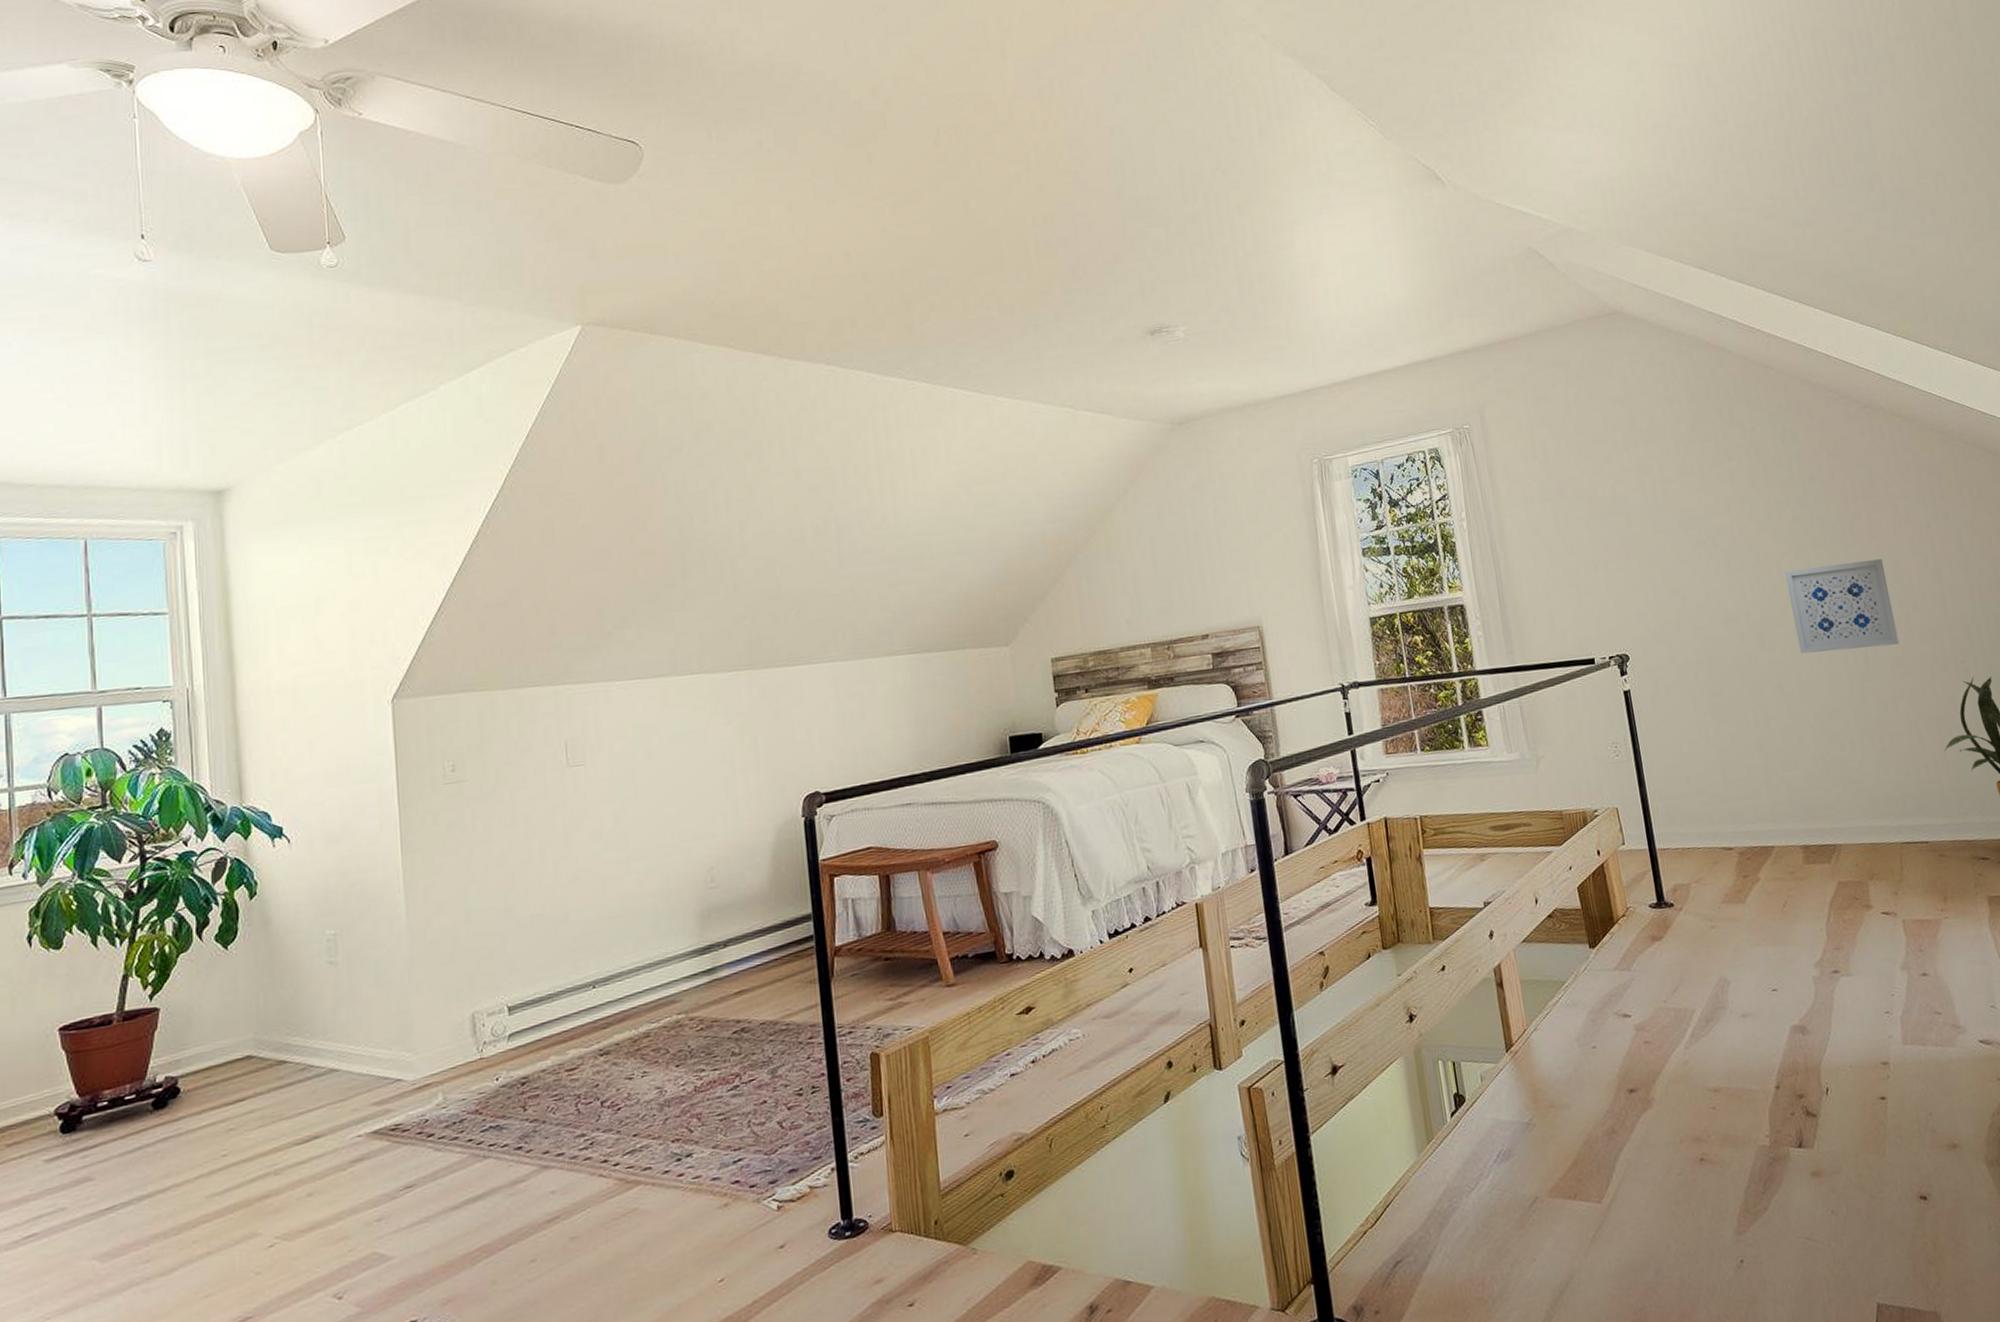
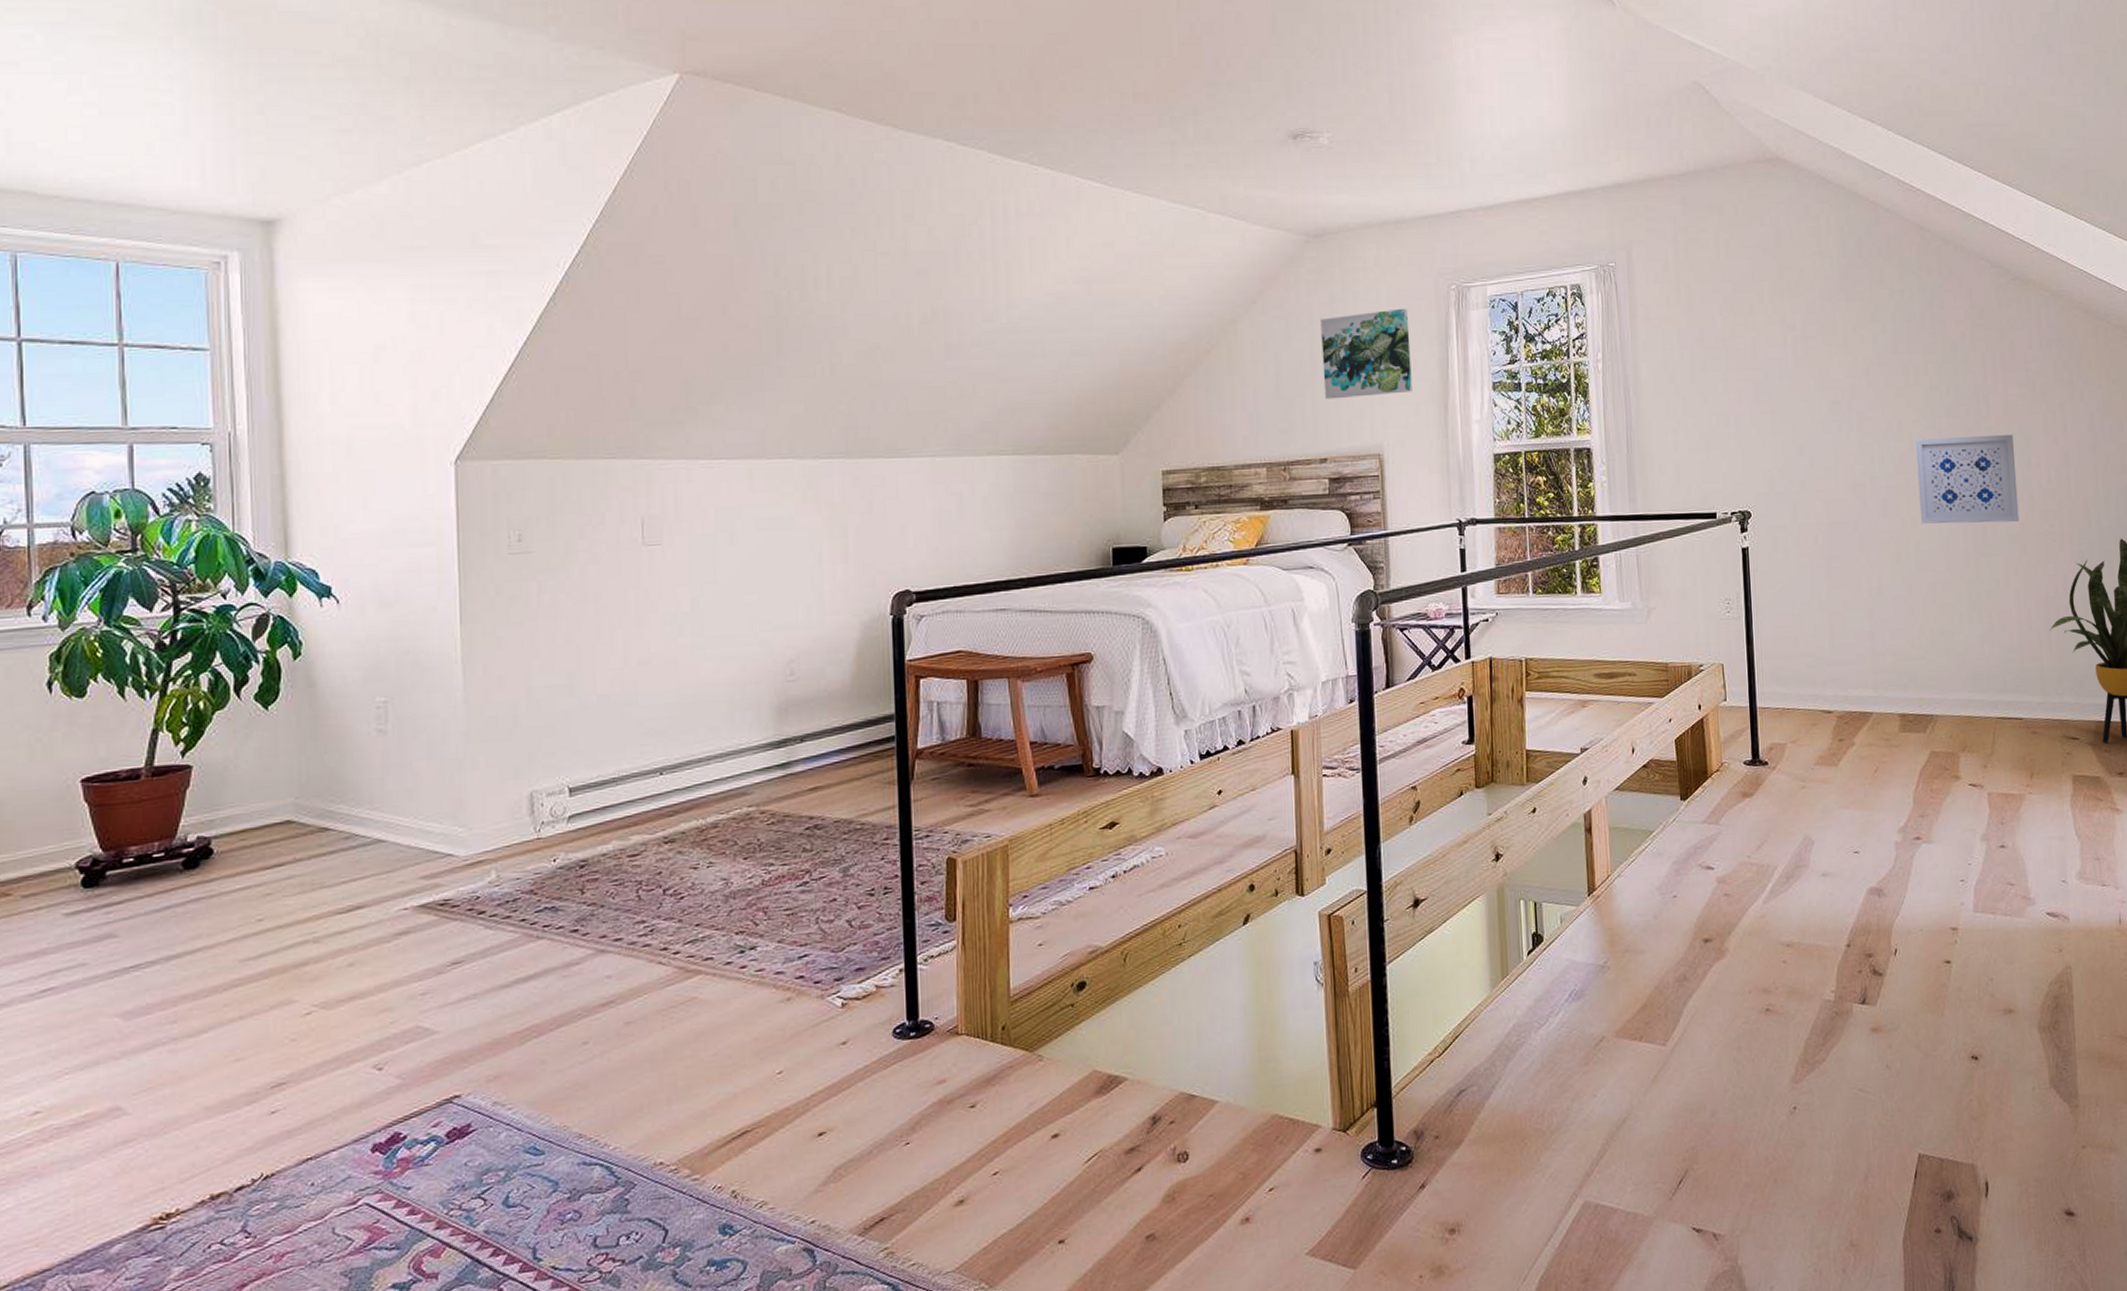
wall art: none [1191,484,1285,578] -> present [1320,308,1412,400]

